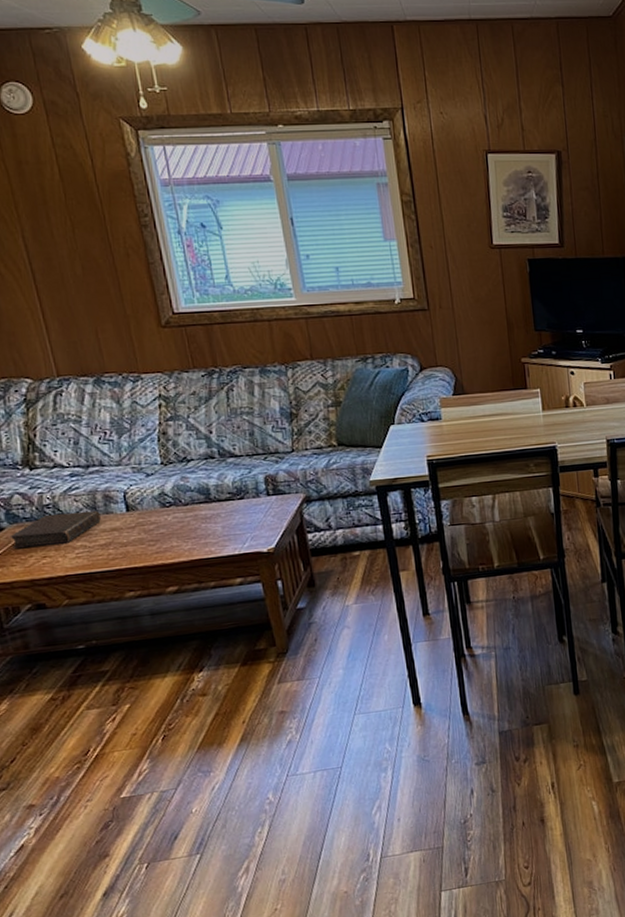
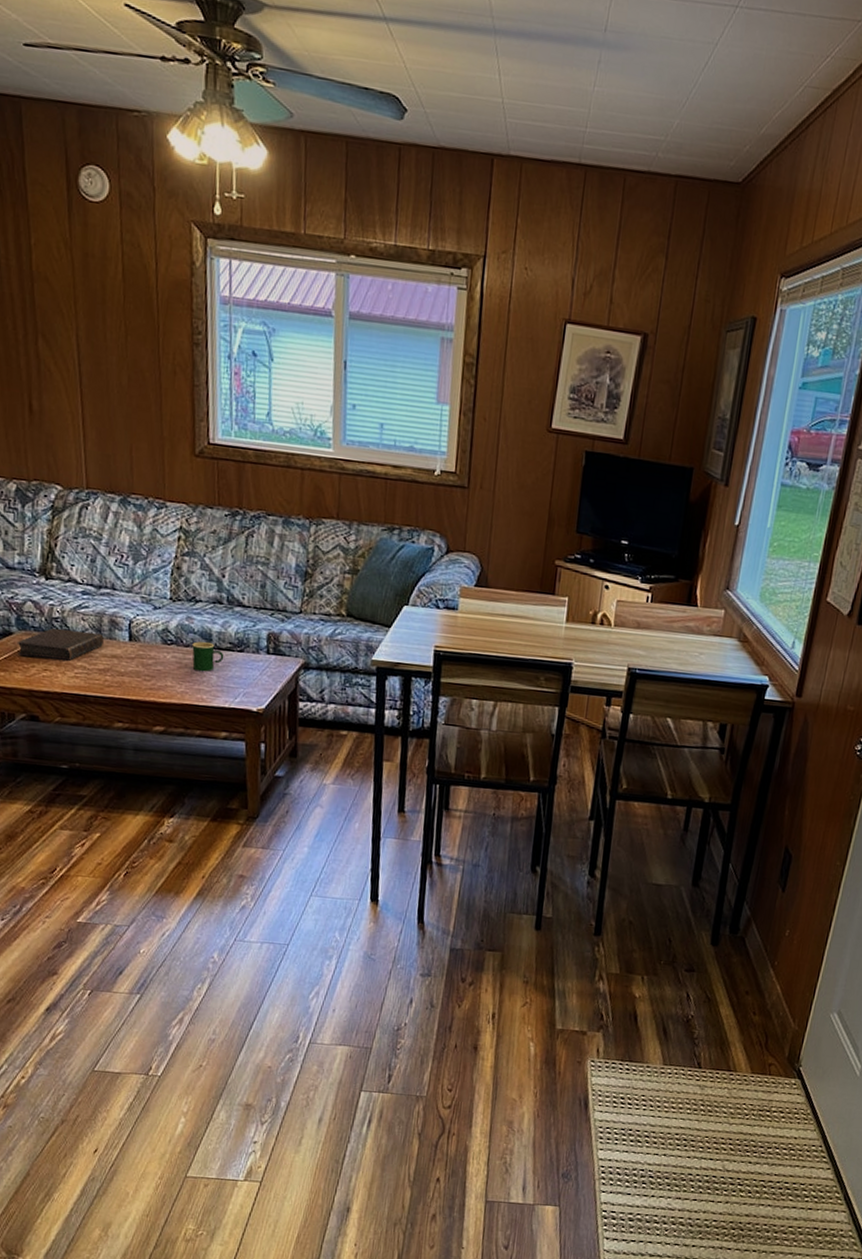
mug: none [191,497,226,526] -> present [192,641,224,672]

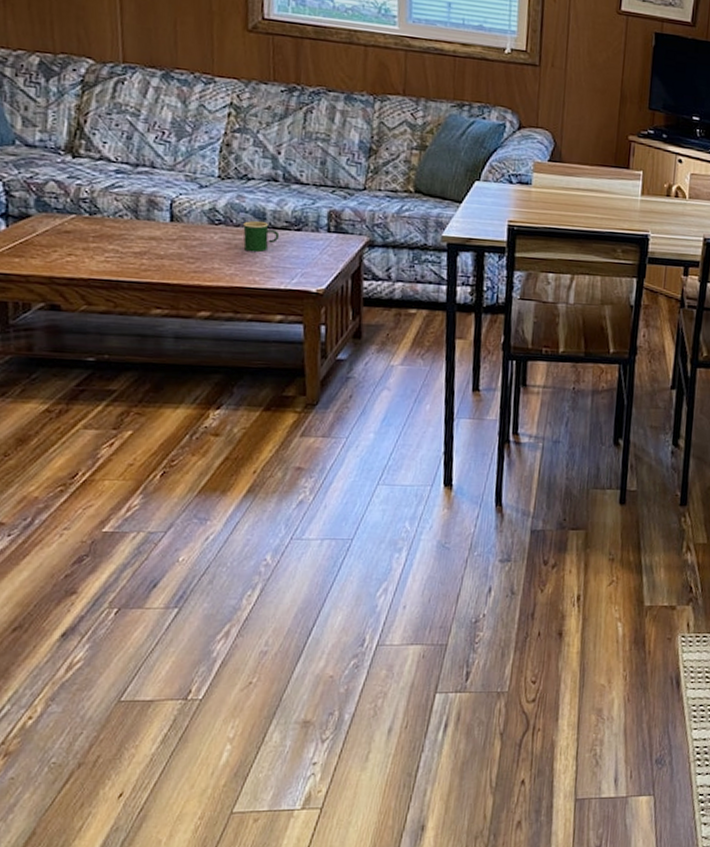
book: present [17,627,104,661] -> none [35,209,141,244]

